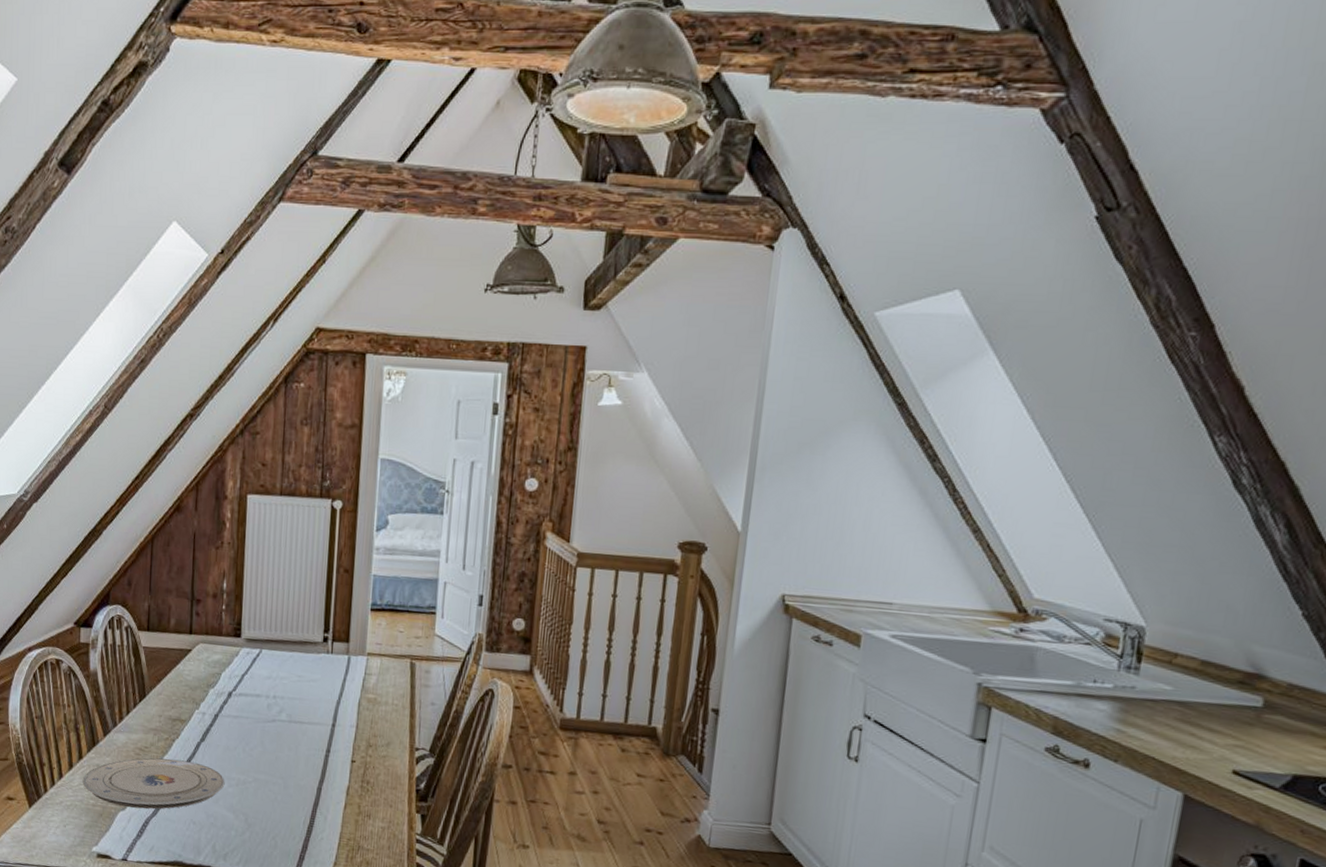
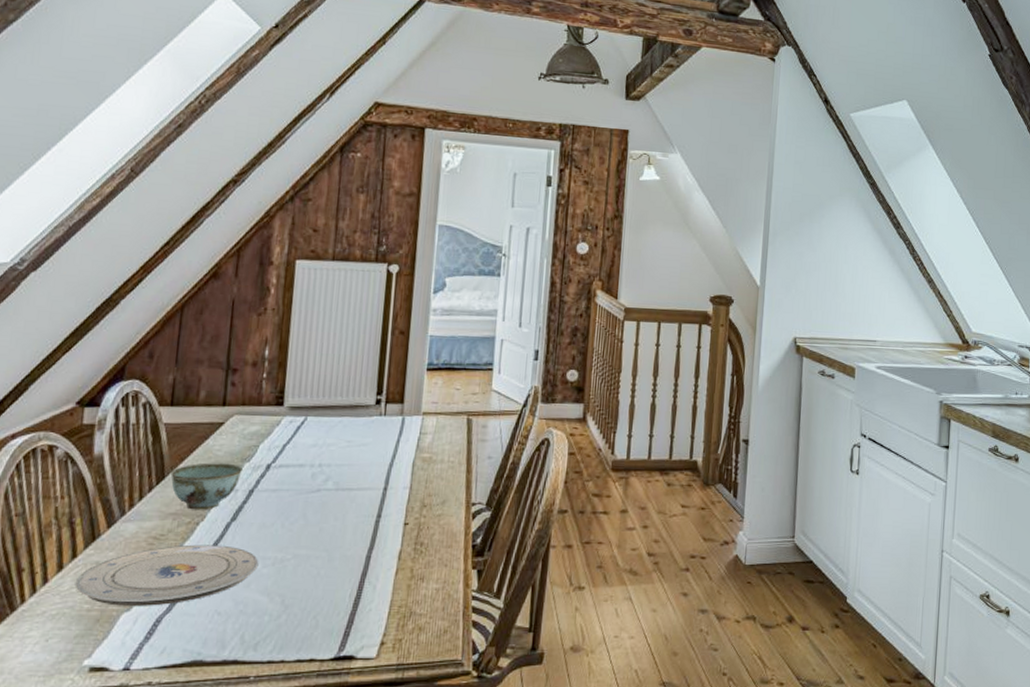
bowl: none [150,686,208,729] -> present [170,463,243,510]

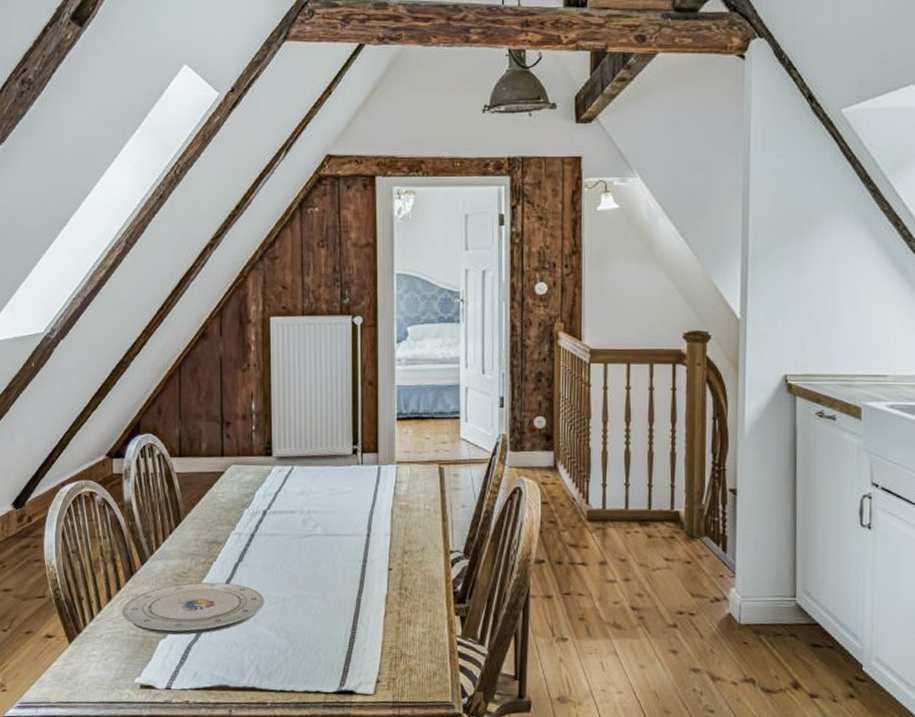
bowl: present [170,463,243,510] -> none [186,508,243,552]

